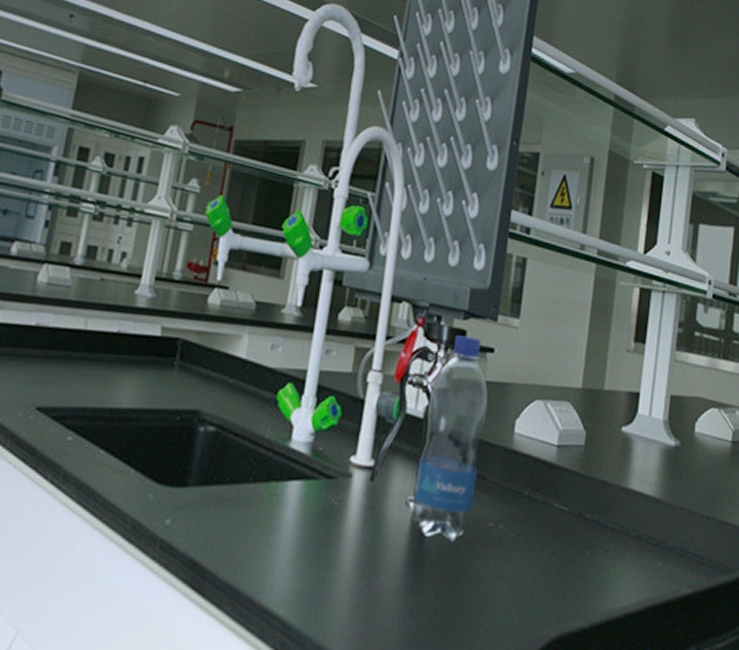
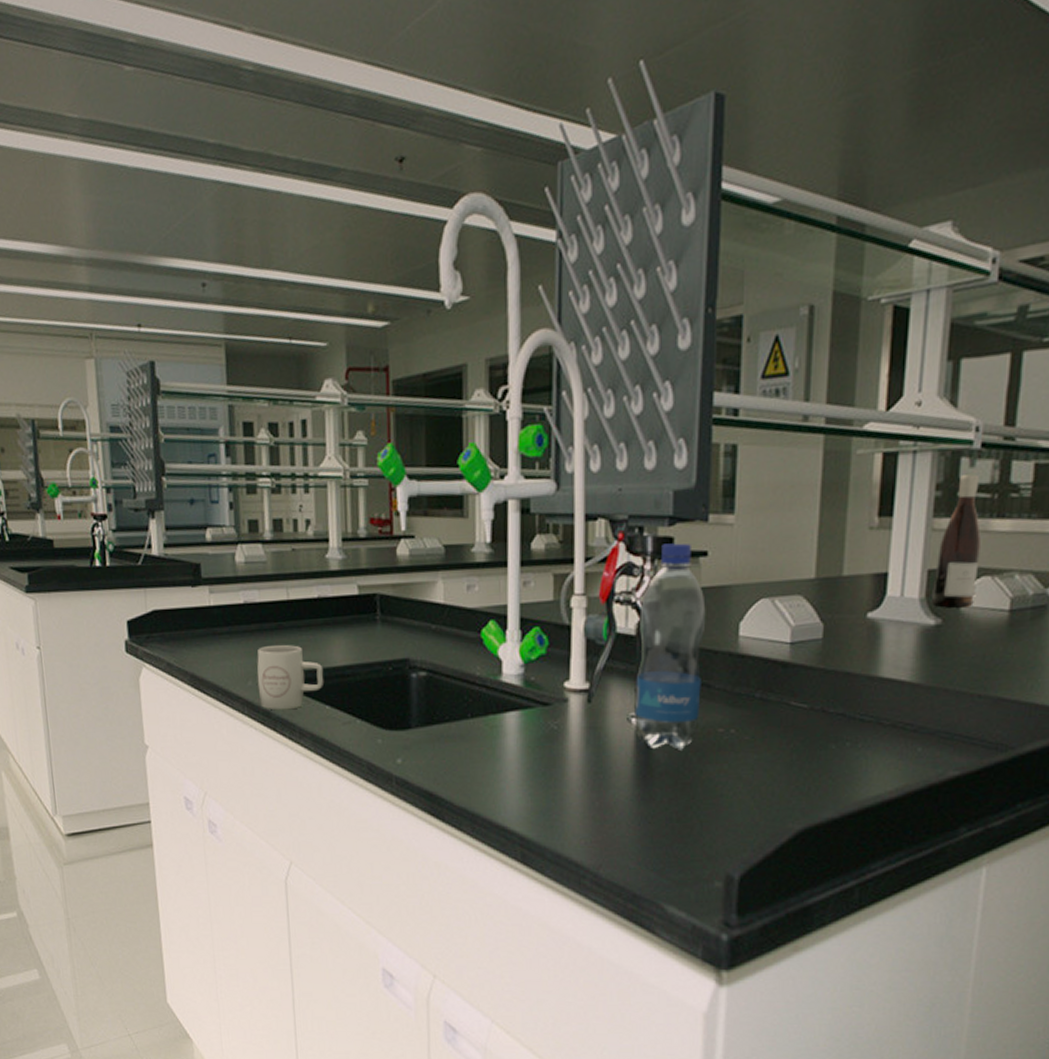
mug: none [26,375,107,450] -> present [256,645,325,711]
bottle: none [673,318,712,434] -> present [932,474,982,608]

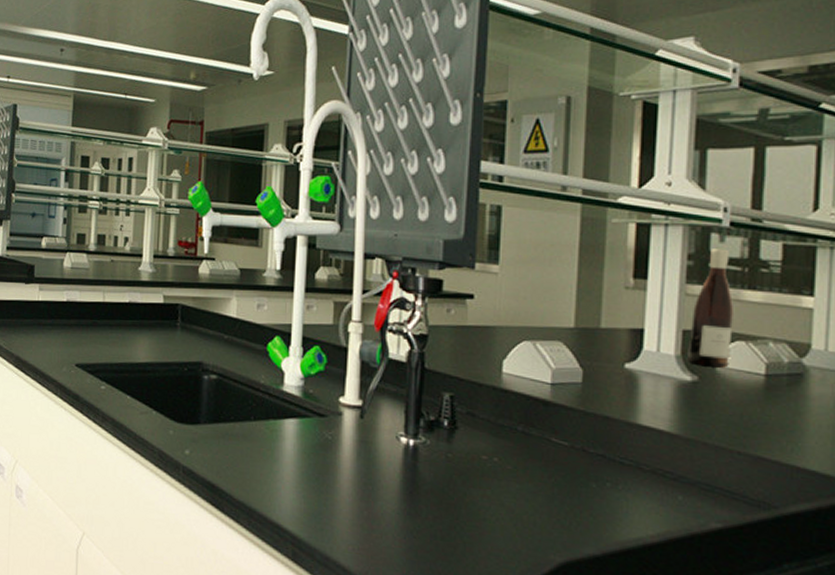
mug: present [256,645,325,711] -> none [71,339,128,396]
bottle: present [634,543,706,750] -> none [403,285,472,472]

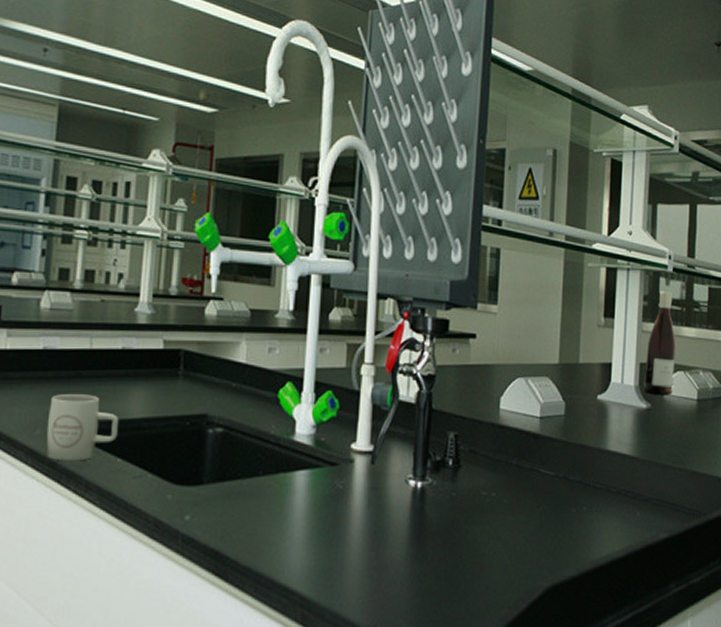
mug: none [71,339,128,396] -> present [46,394,119,461]

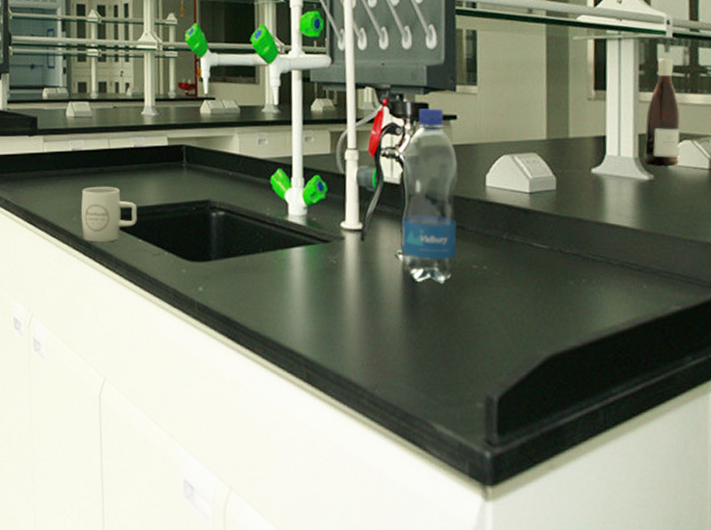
bottle: none [411,325,474,511] -> present [401,108,458,283]

